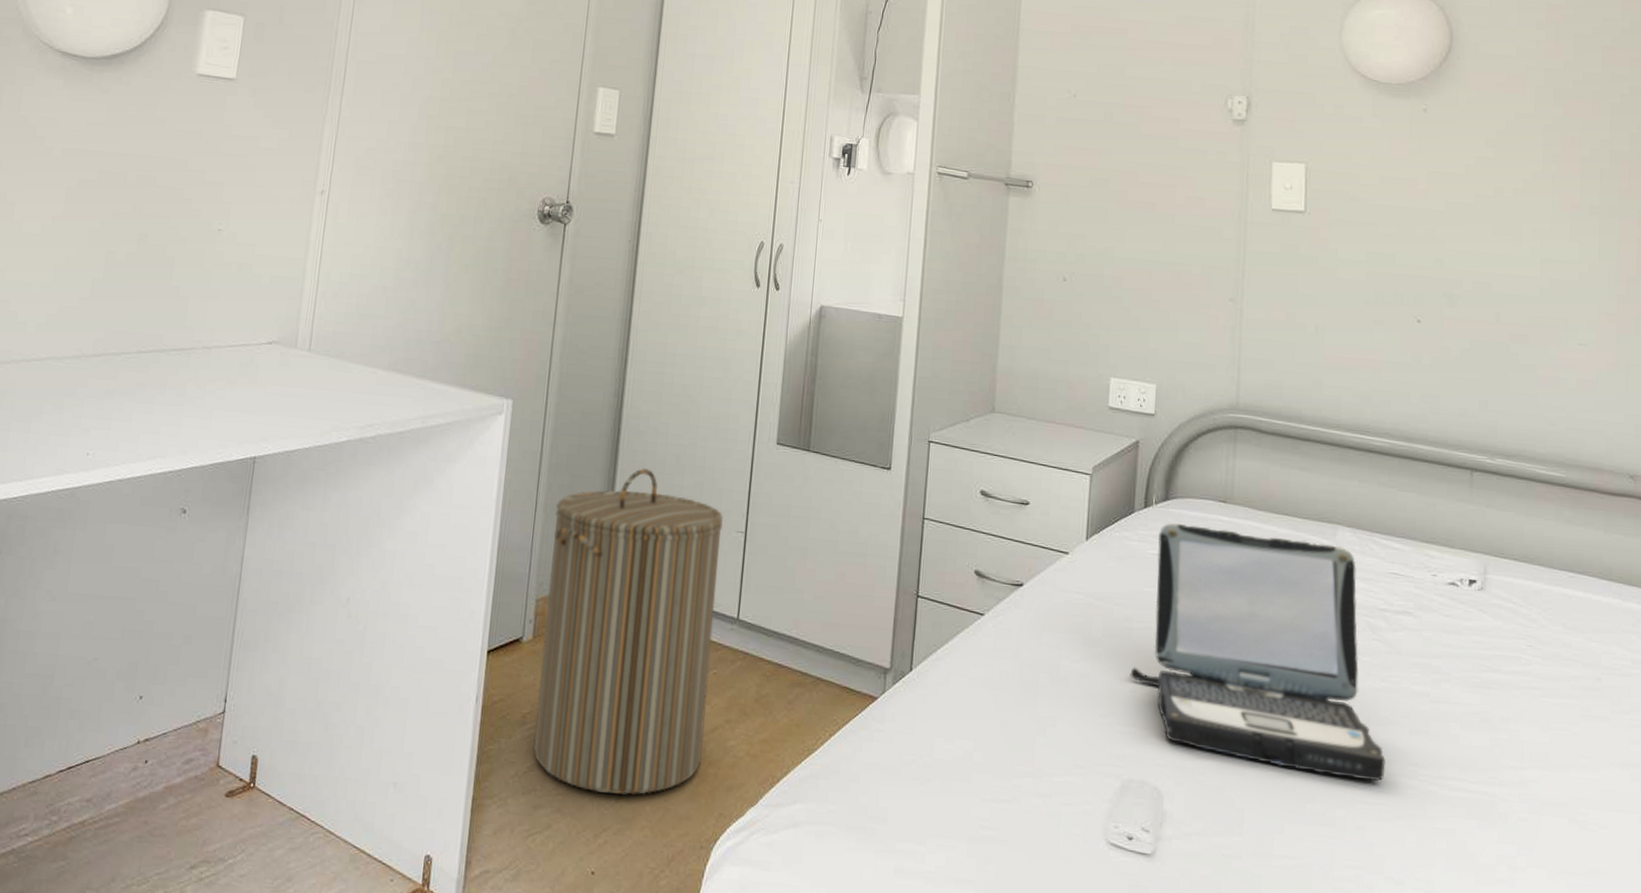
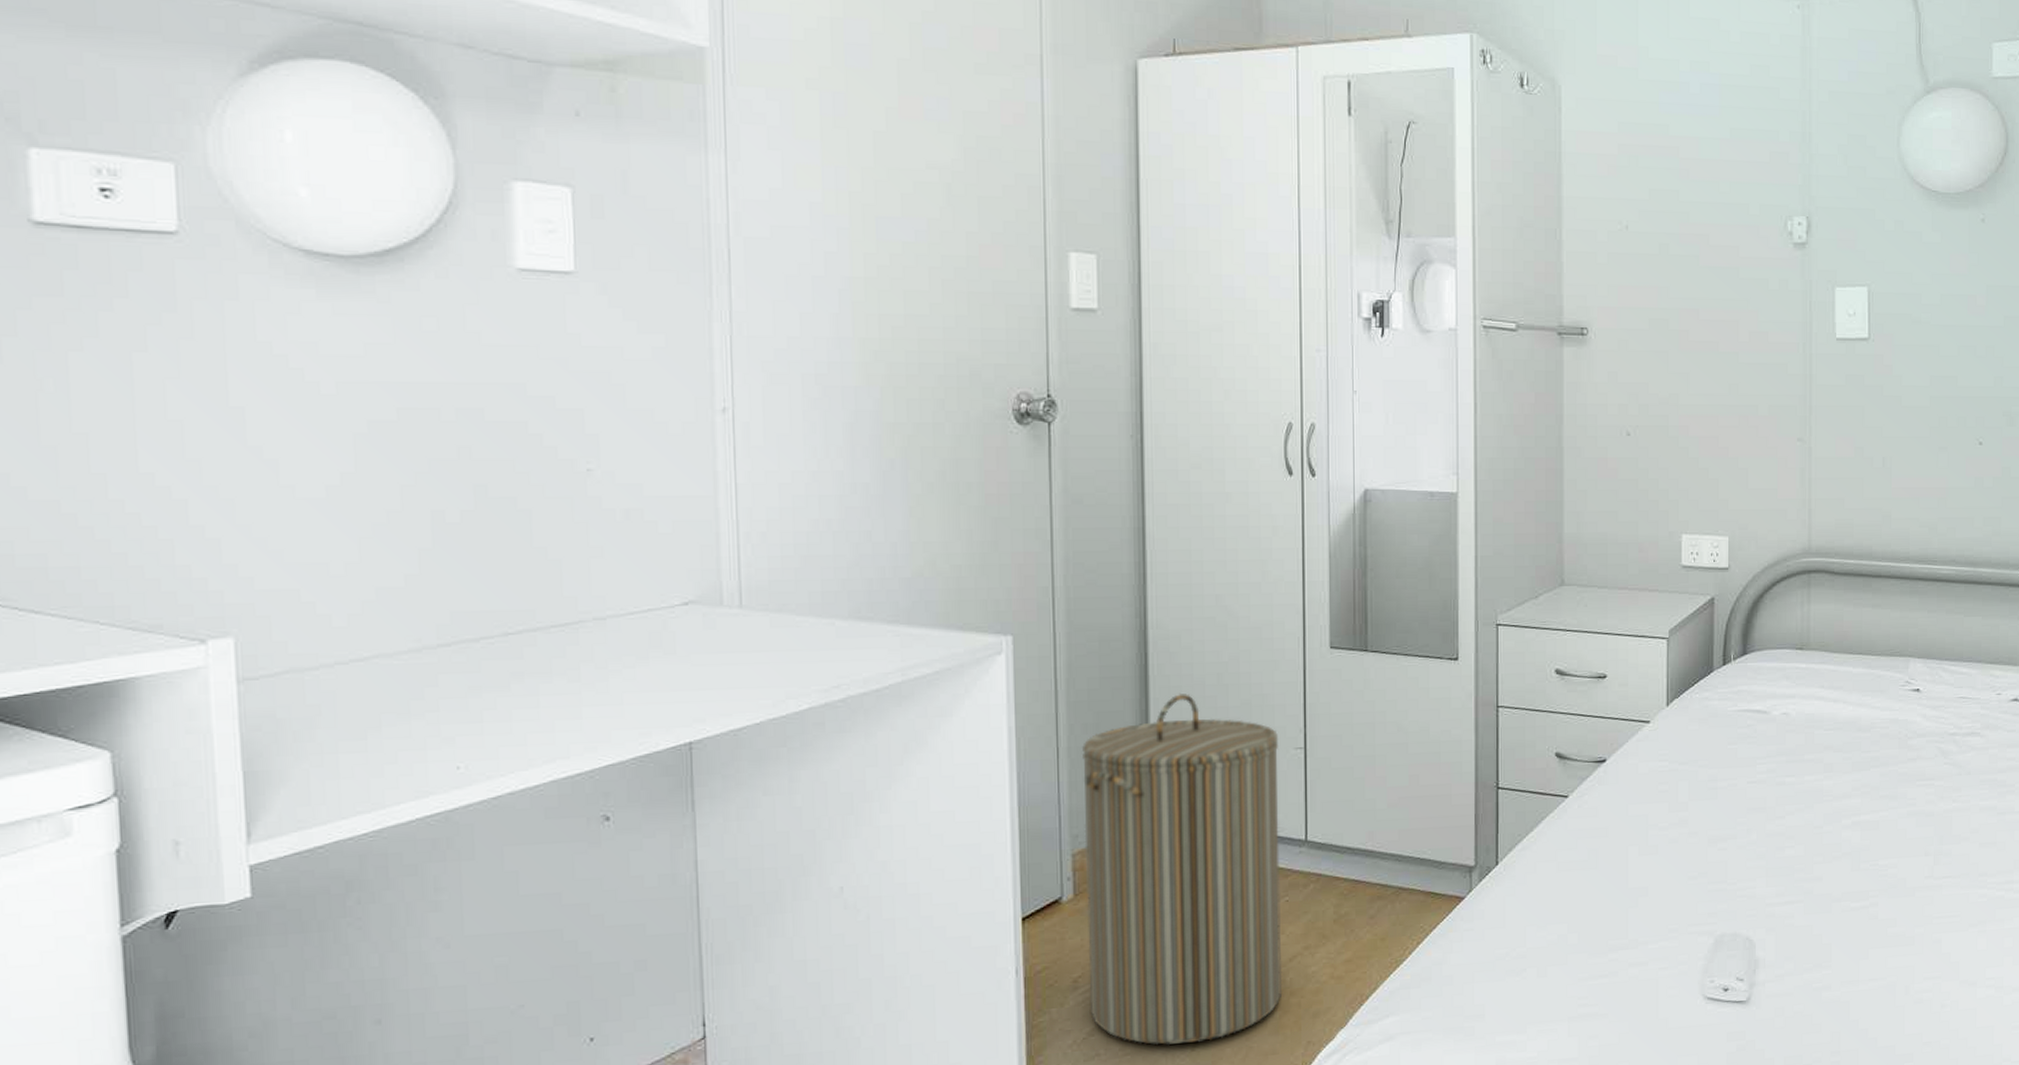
laptop: present [1130,522,1386,781] -> none [1718,676,1958,898]

